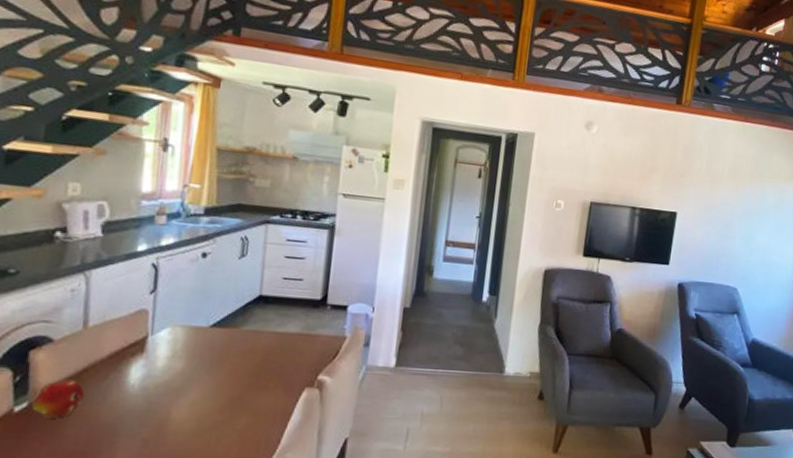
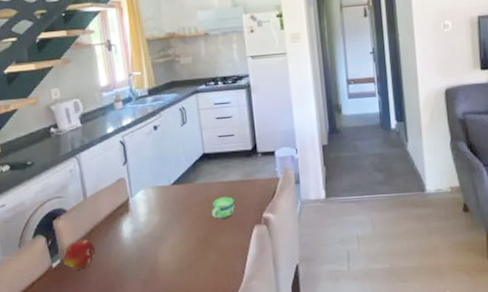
cup: none [253,349,286,376] -> present [211,196,235,219]

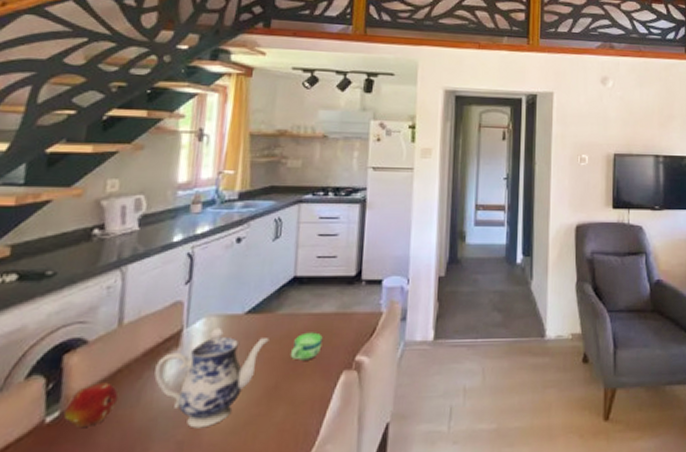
teapot: none [116,196,194,270] -> present [154,327,269,429]

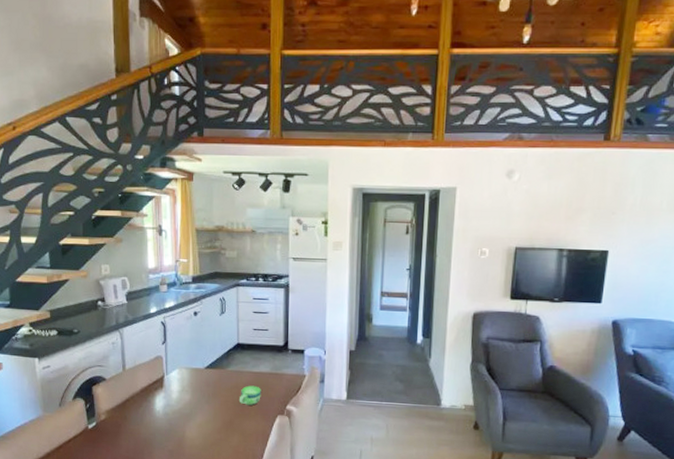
fruit: present [64,382,118,427] -> none [99,407,128,434]
teapot: present [154,327,269,429] -> none [150,376,223,444]

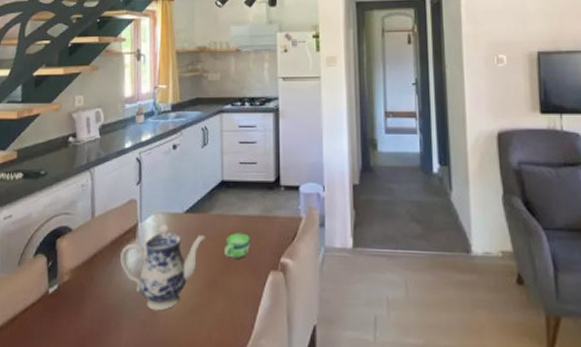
teapot: none [150,376,223,444] -> present [120,224,205,311]

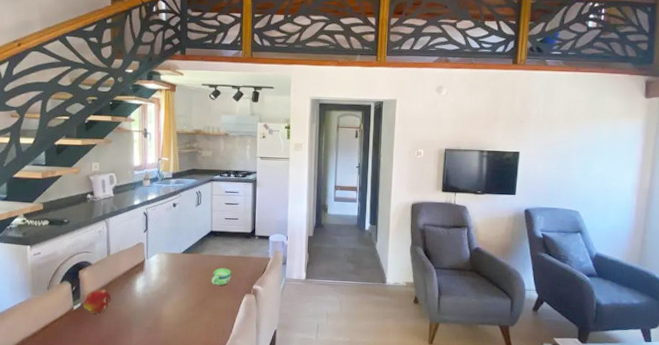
fruit: none [61,264,95,300] -> present [83,289,111,314]
teapot: present [120,224,205,311] -> none [131,261,198,321]

